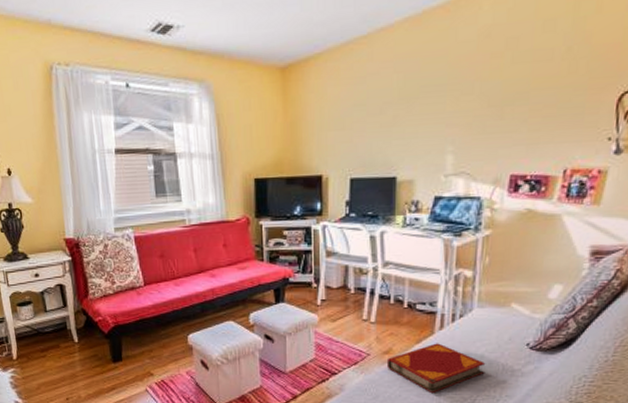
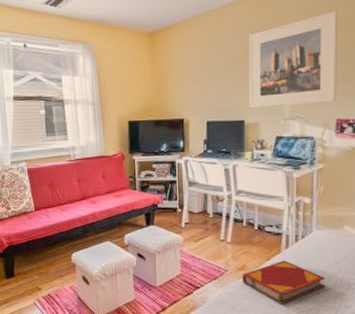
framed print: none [403,36,520,162] -> present [248,11,337,109]

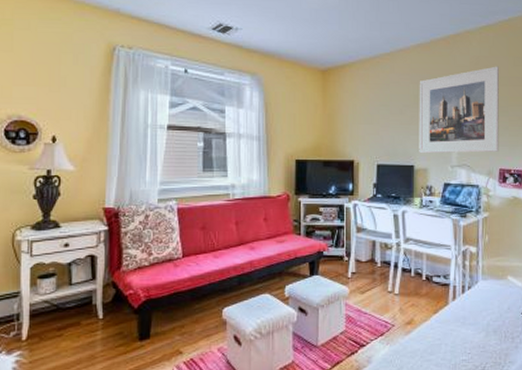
hardback book: present [242,260,326,305] -> none [409,313,491,363]

